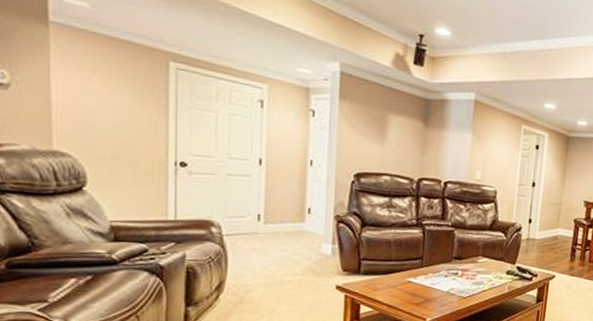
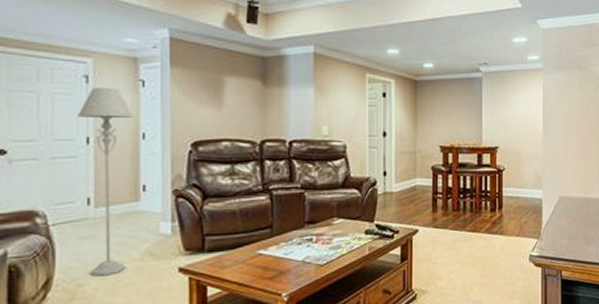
floor lamp: none [252,112,302,286] -> present [78,87,132,277]

